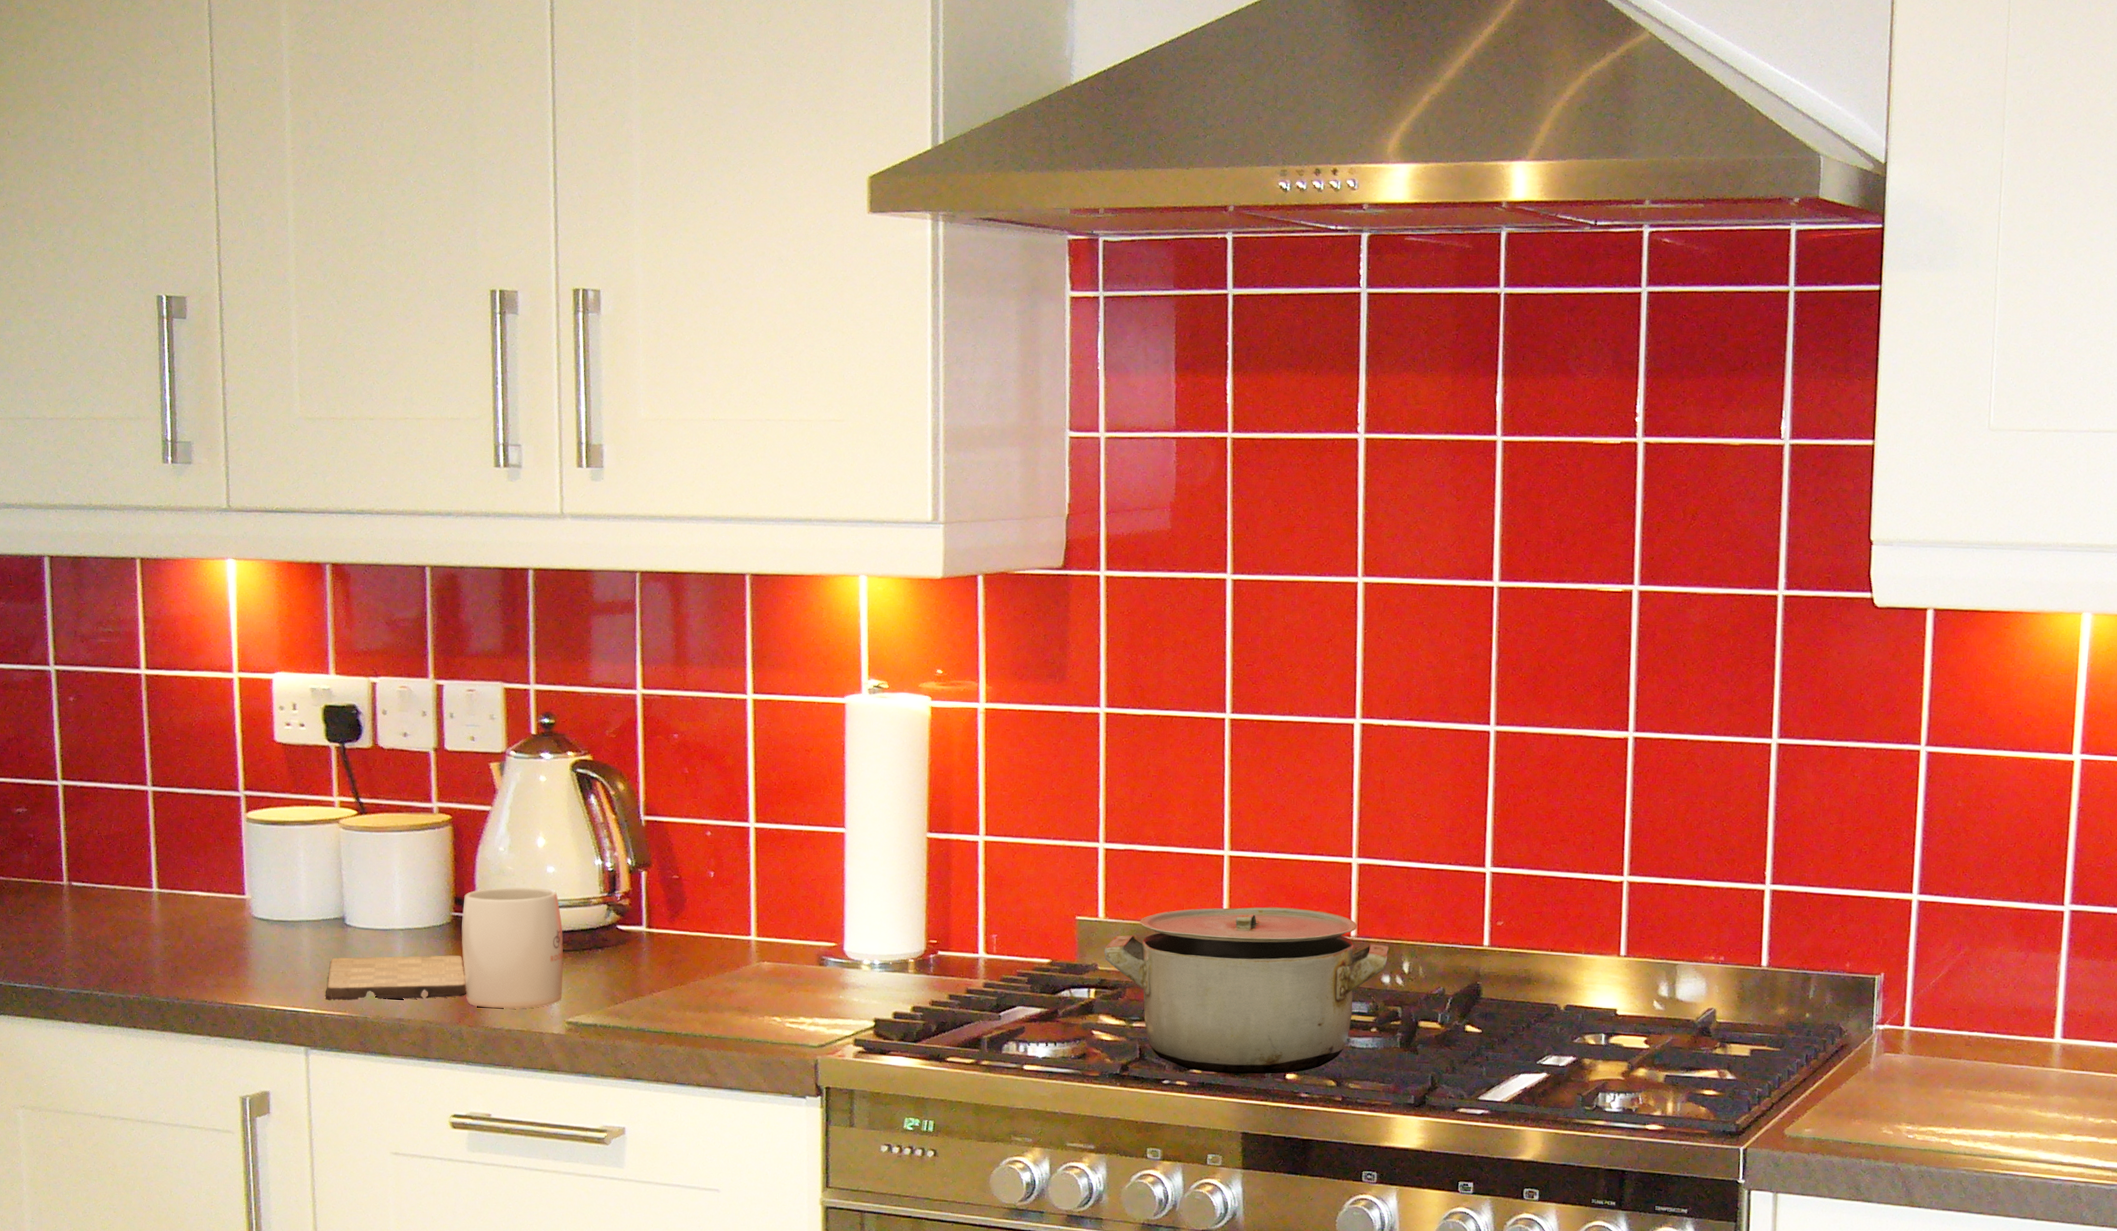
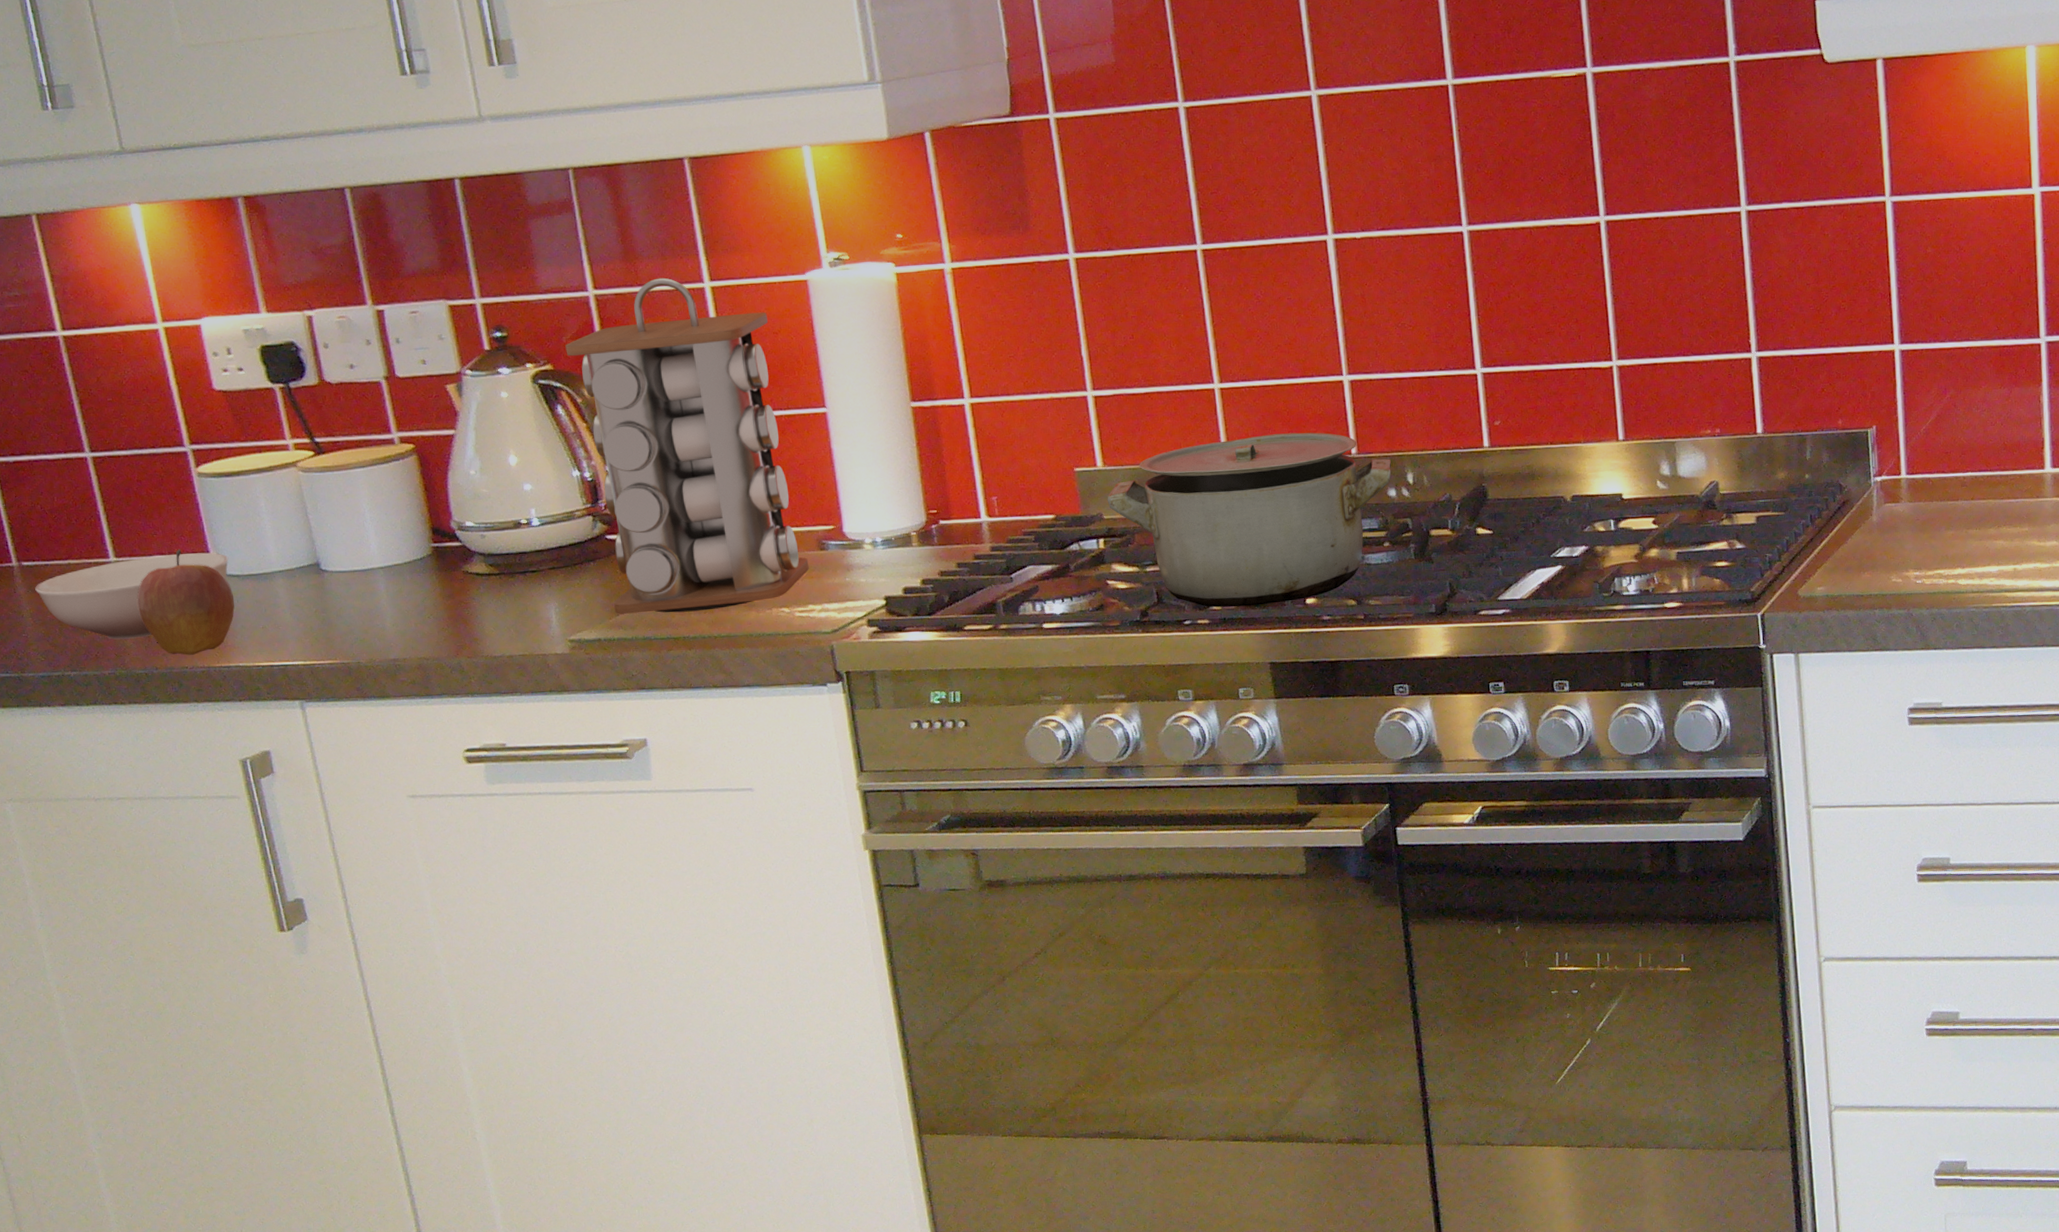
bowl: none [80,892,262,968] -> present [35,552,229,640]
fruit: none [171,888,261,990] -> present [137,549,235,655]
cutting board: present [325,955,467,1001] -> none [311,586,461,651]
mug: present [461,887,564,1009] -> none [441,507,561,637]
spice rack: none [607,685,806,1010] -> present [565,277,809,615]

